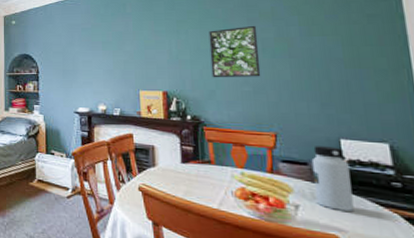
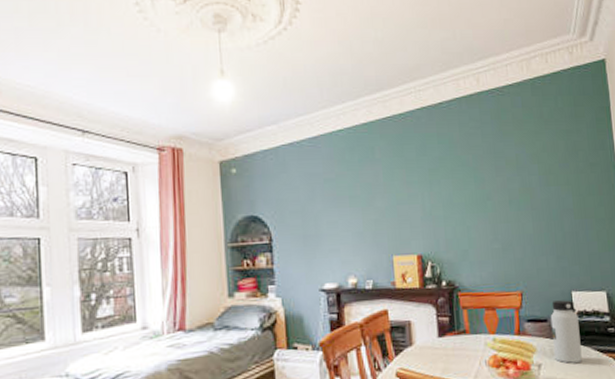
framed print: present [208,25,261,78] -> none [460,174,508,236]

